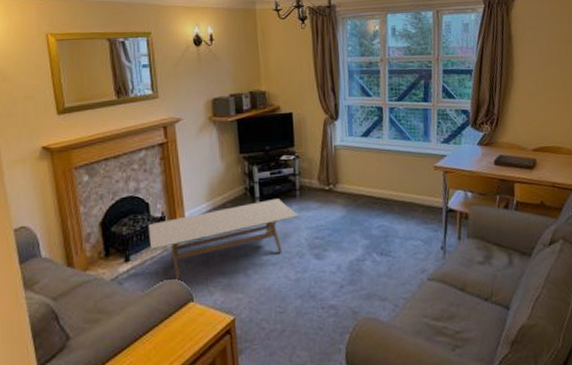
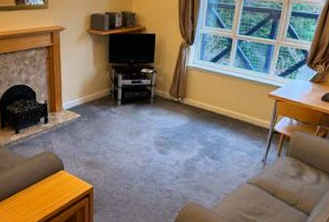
coffee table: present [148,199,299,281] -> none [34,102,151,153]

